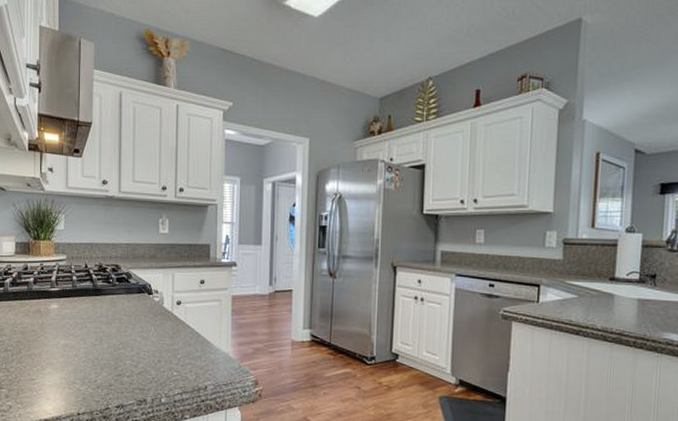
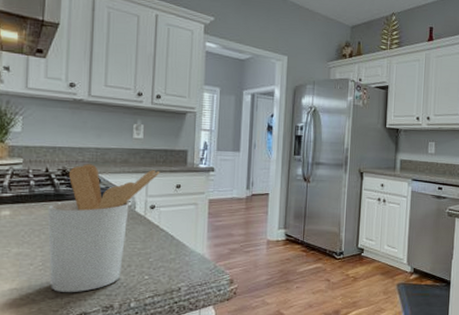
utensil holder: none [88,259,185,385] -> present [47,164,160,293]

